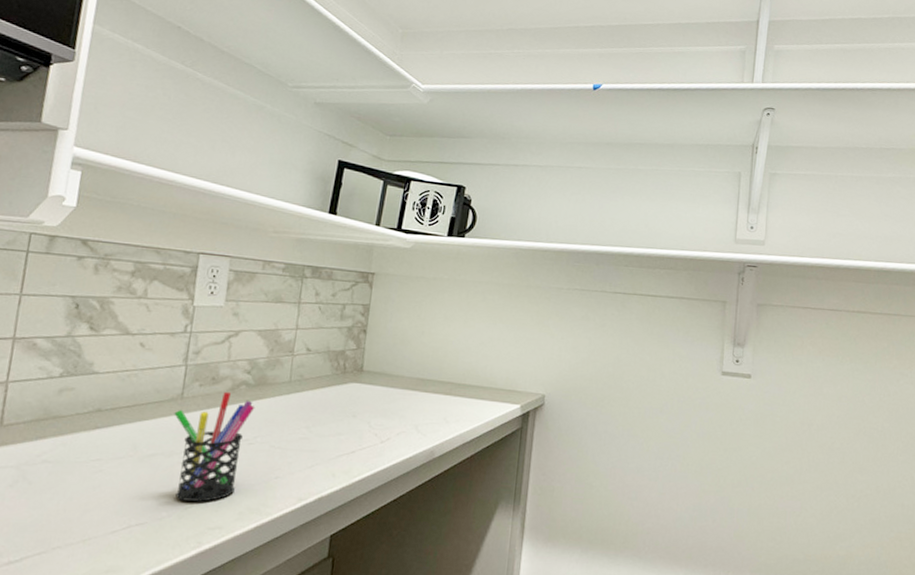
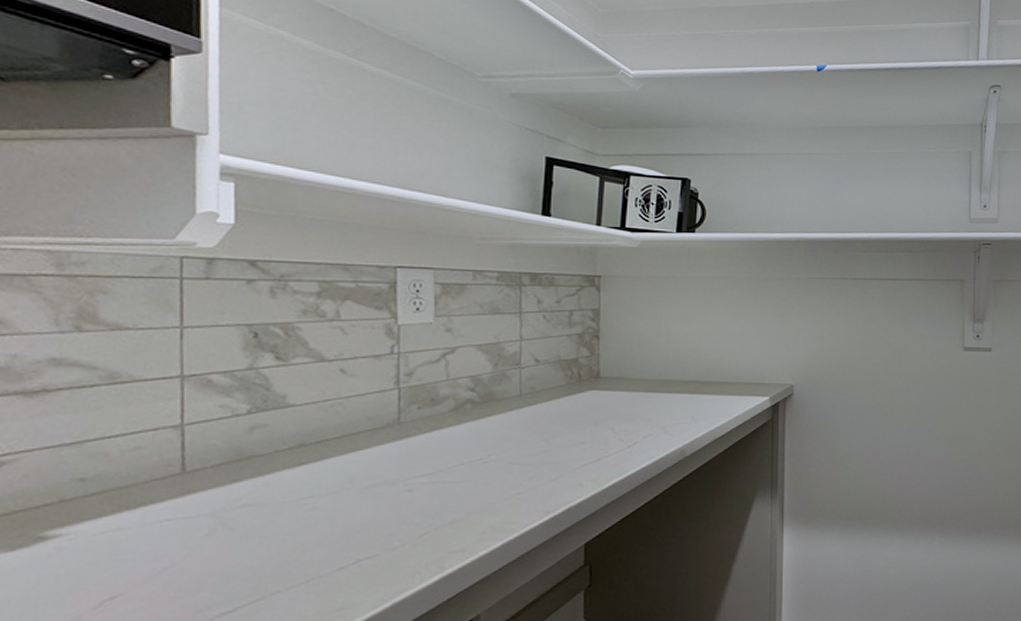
pen holder: present [174,391,255,502] -> none [392,412,485,529]

